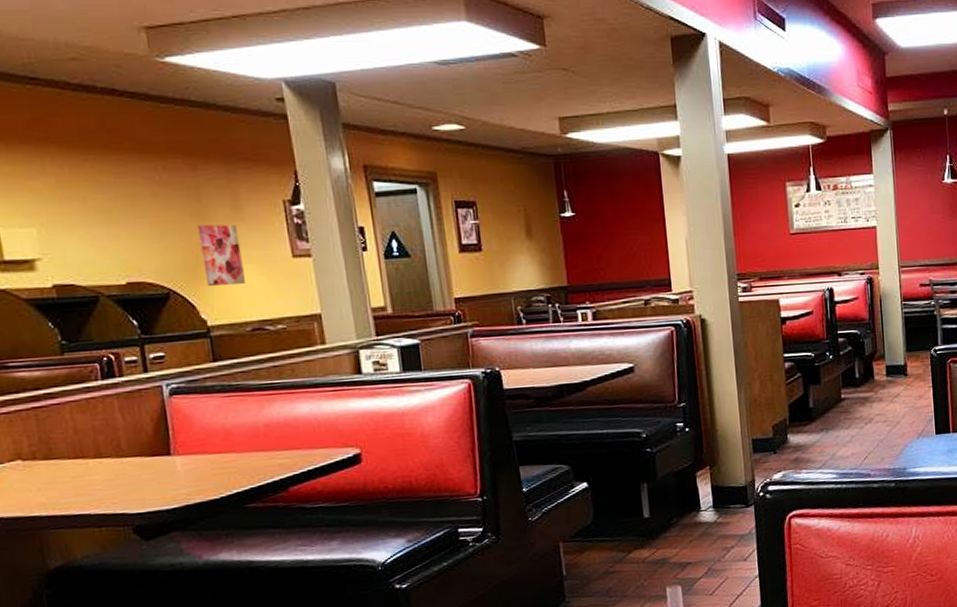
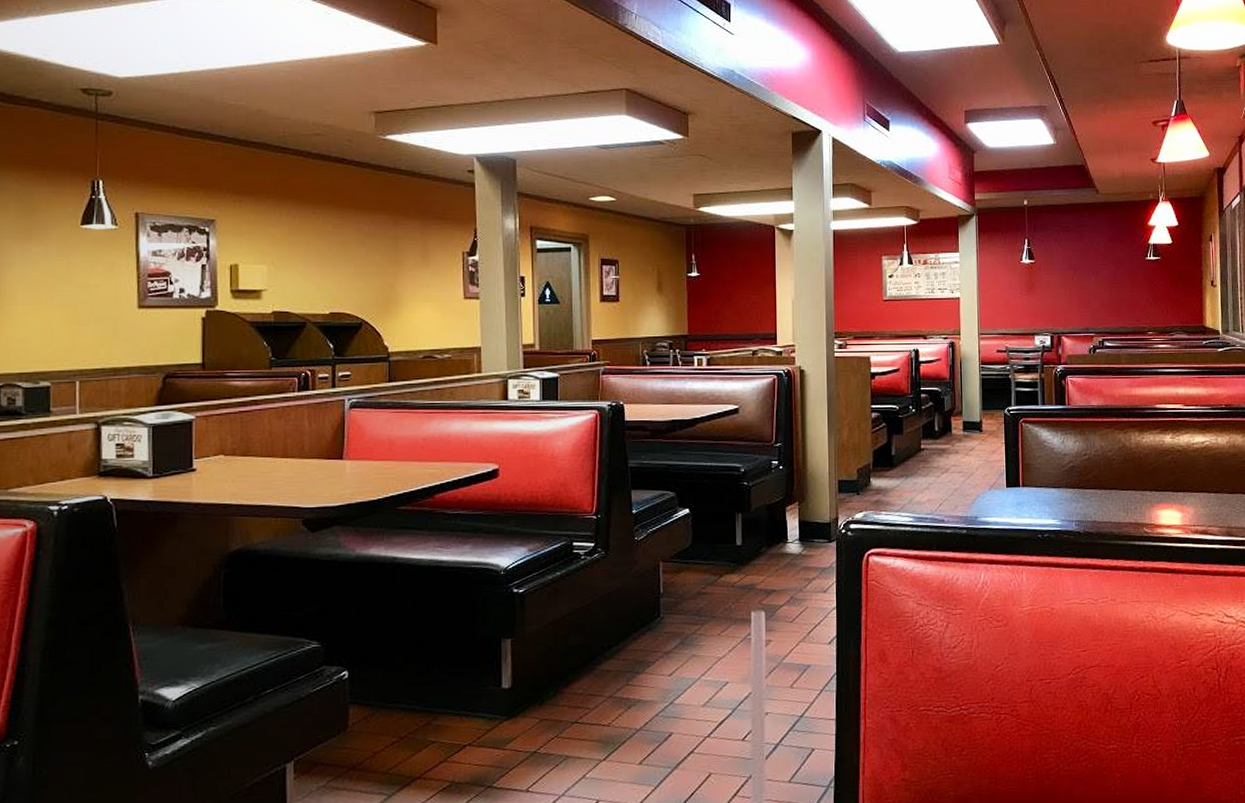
wall art: present [198,224,245,286] -> none [392,268,424,319]

